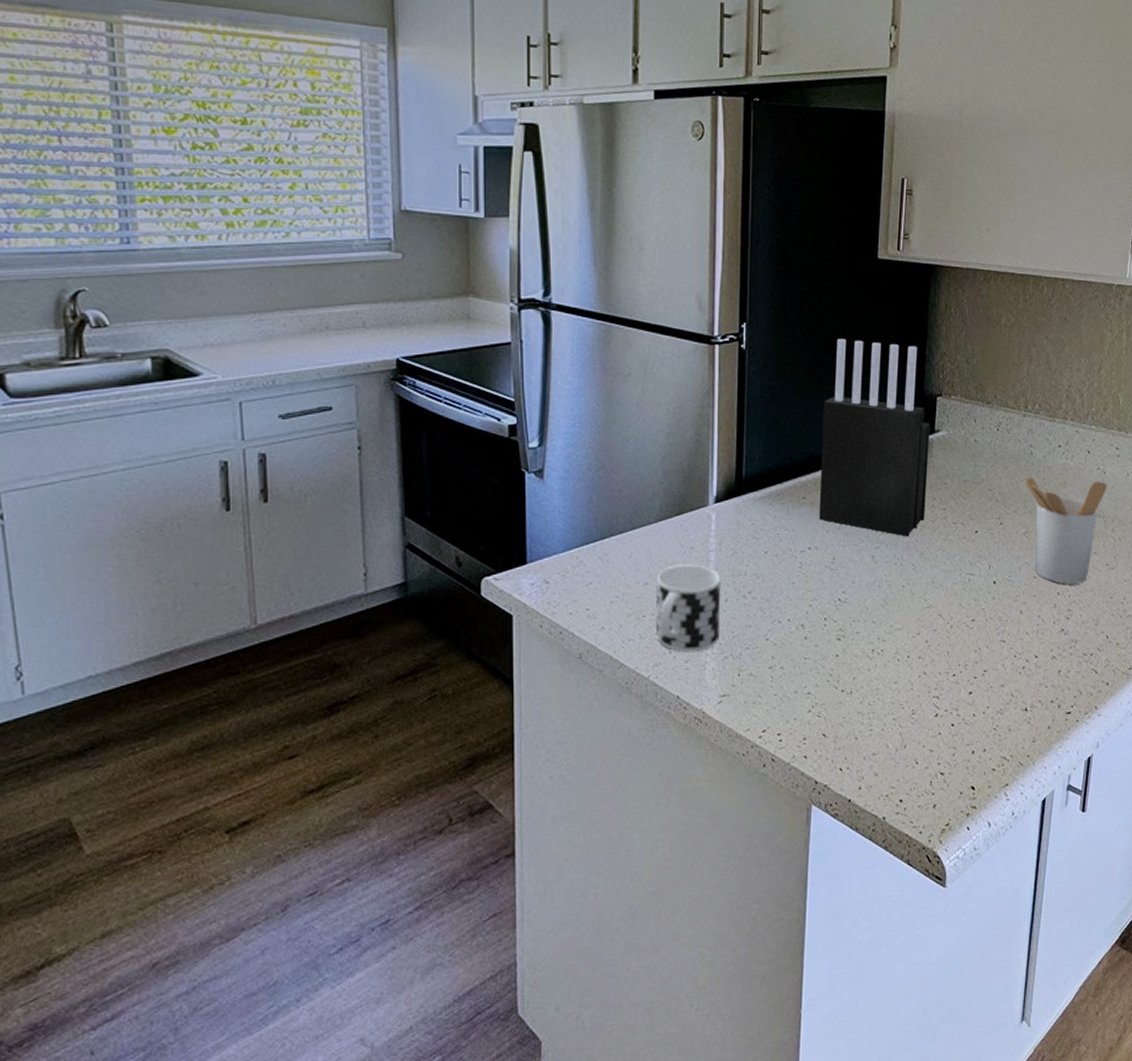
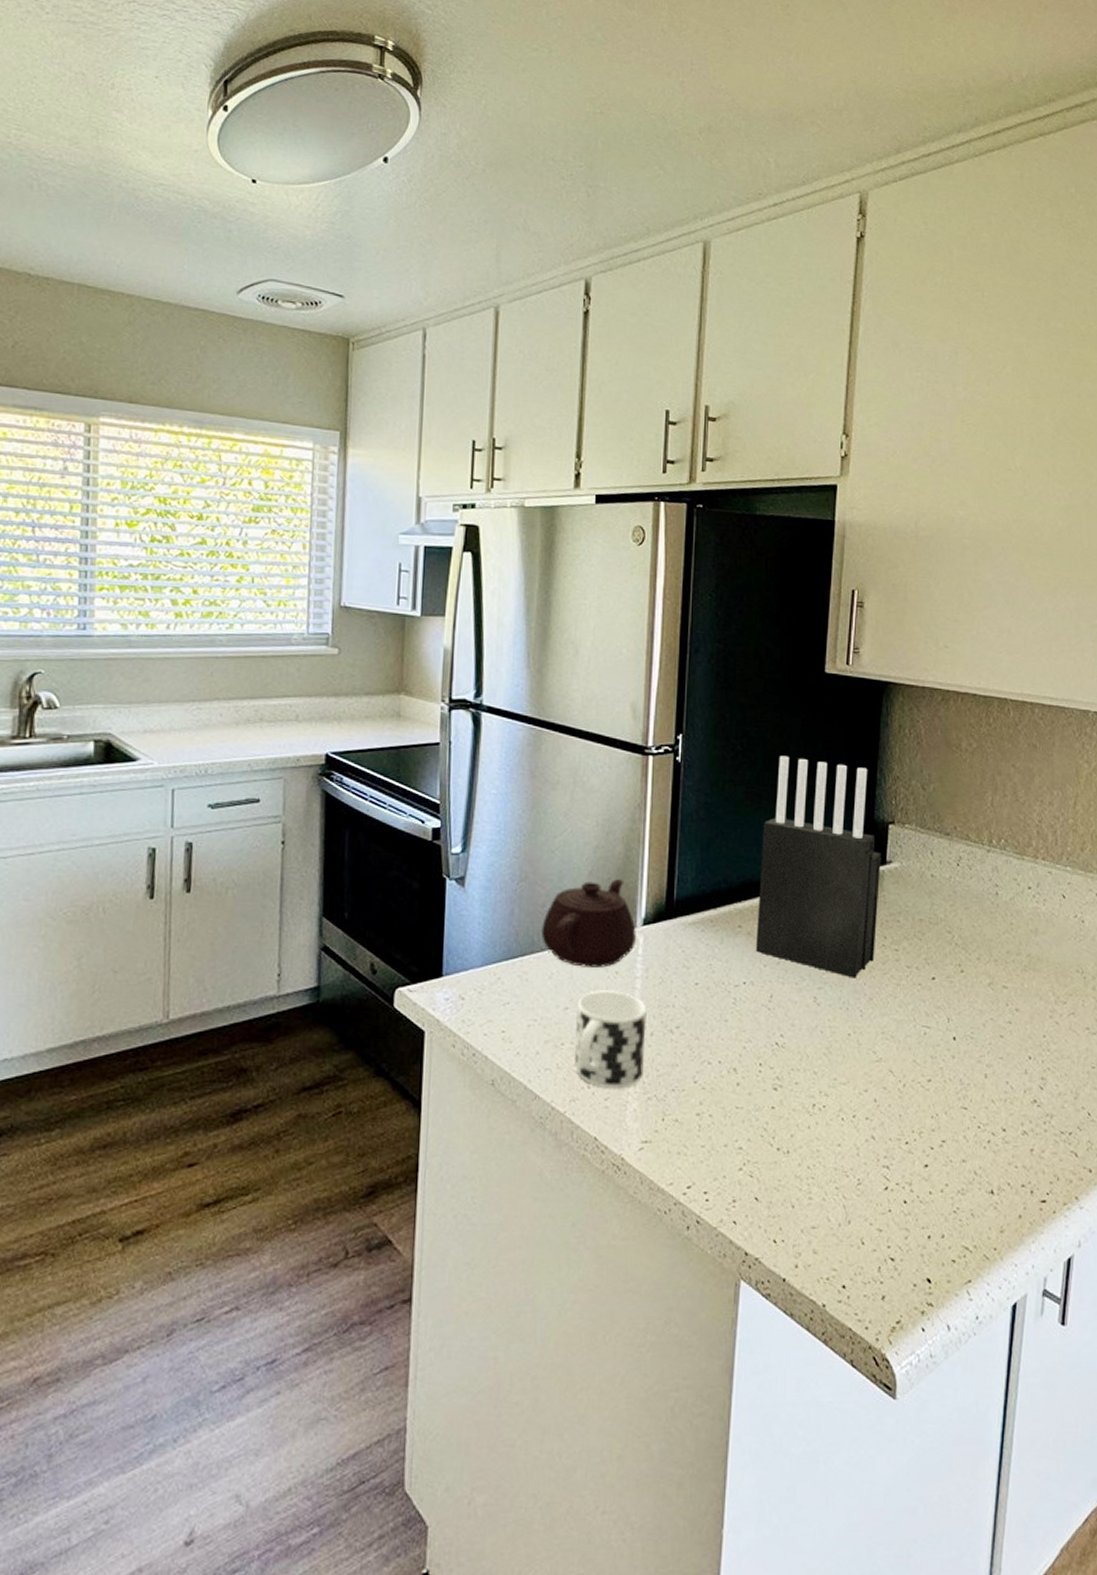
teapot: none [618,462,709,545] -> present [540,879,636,968]
utensil holder: present [1024,477,1107,584] -> none [988,920,1086,1048]

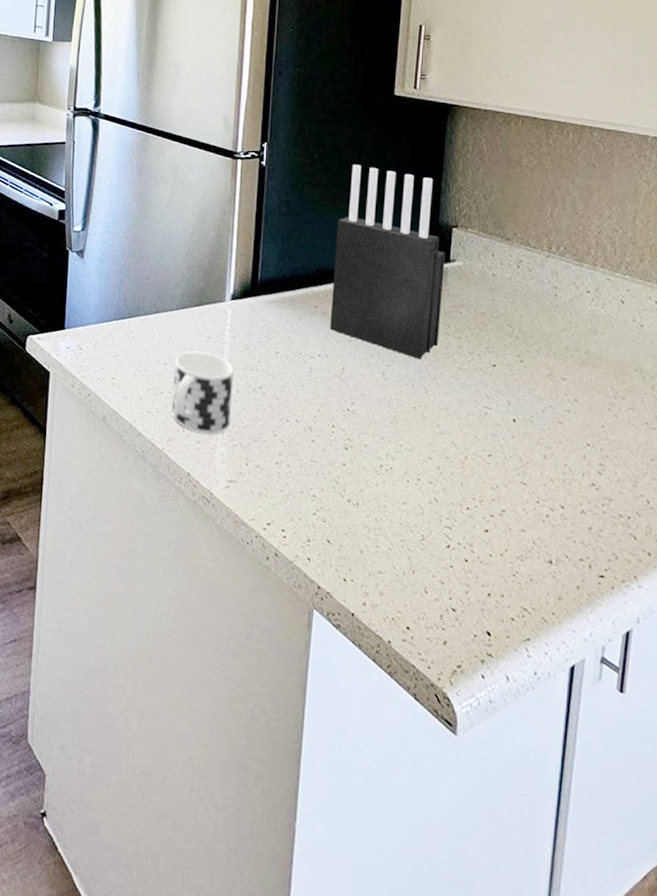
teapot: present [540,879,636,968] -> none [145,260,225,333]

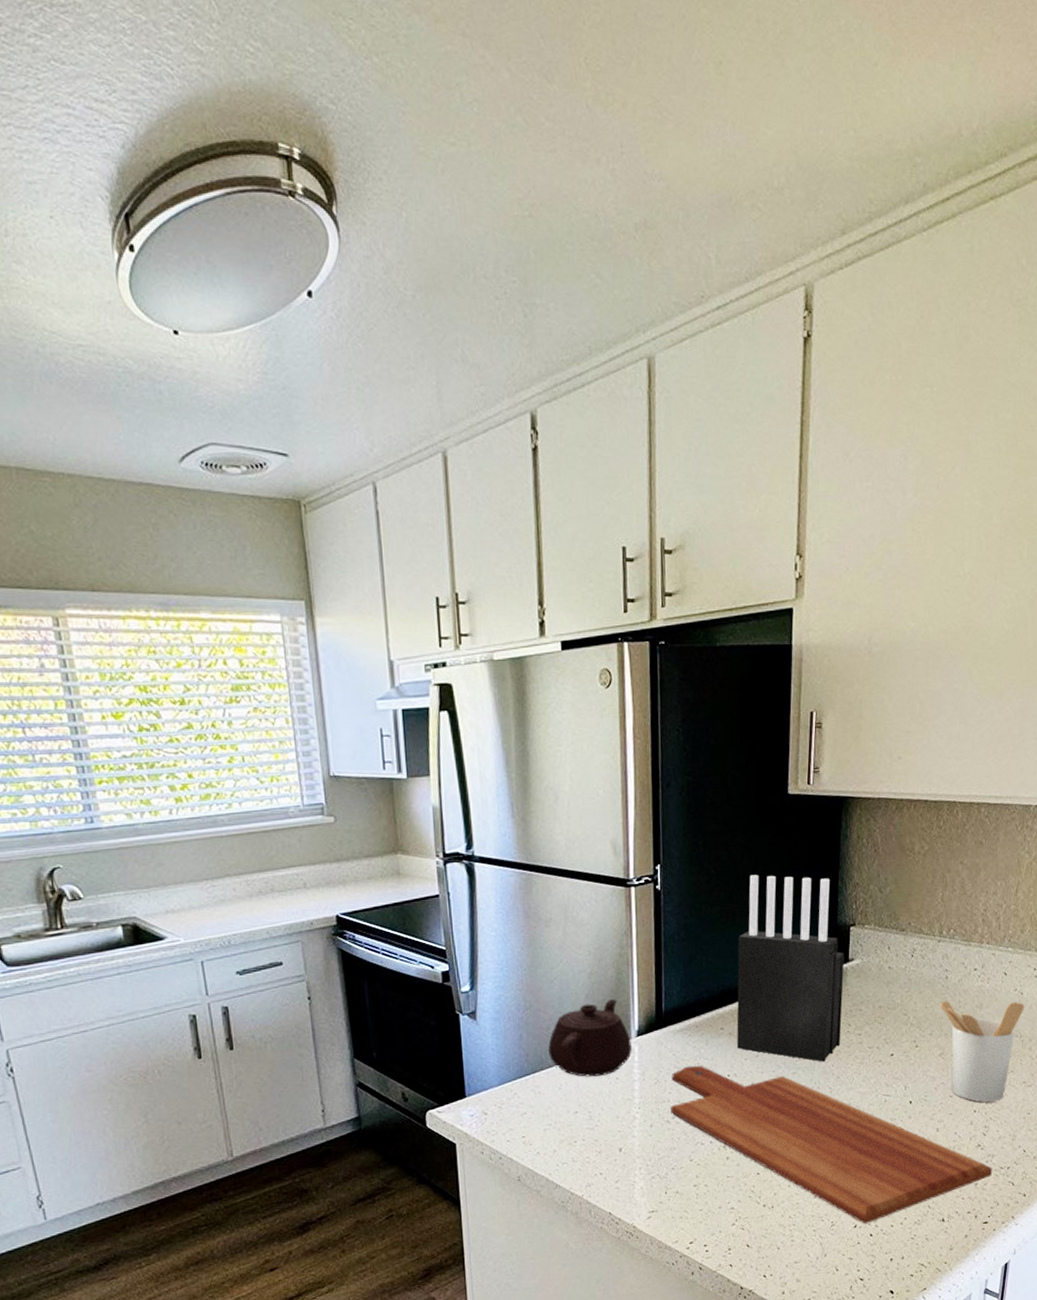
teapot: none [145,260,225,333] -> present [547,999,632,1077]
cup: present [172,351,234,435] -> none [585,1093,647,1173]
cutting board: none [258,338,610,547] -> present [670,1065,993,1224]
utensil holder: none [548,318,645,438] -> present [939,1000,1024,1102]

